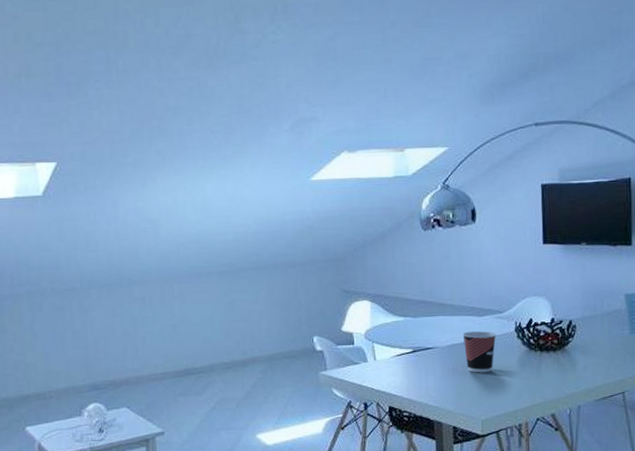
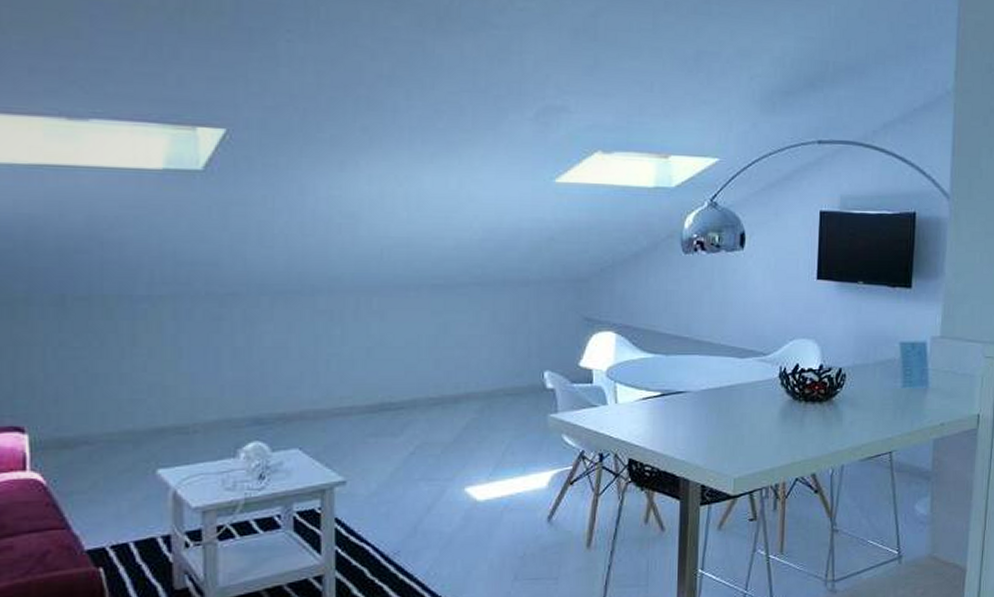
cup: present [462,331,497,373] -> none [720,375,758,424]

